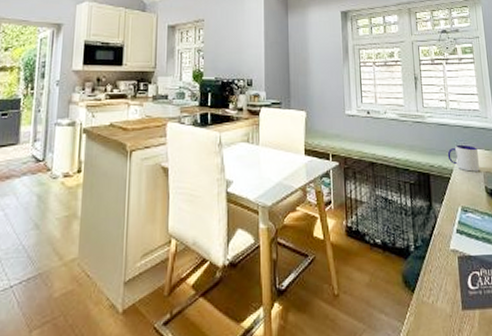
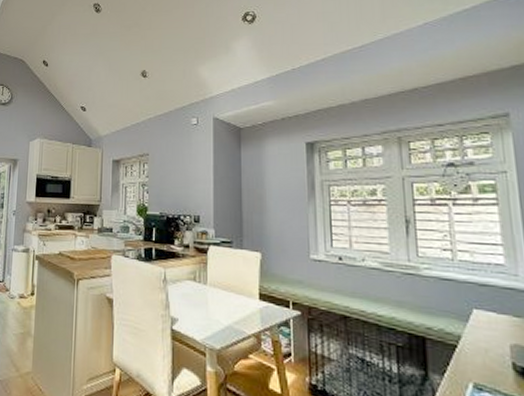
mug: present [447,144,480,172] -> none [453,305,504,343]

